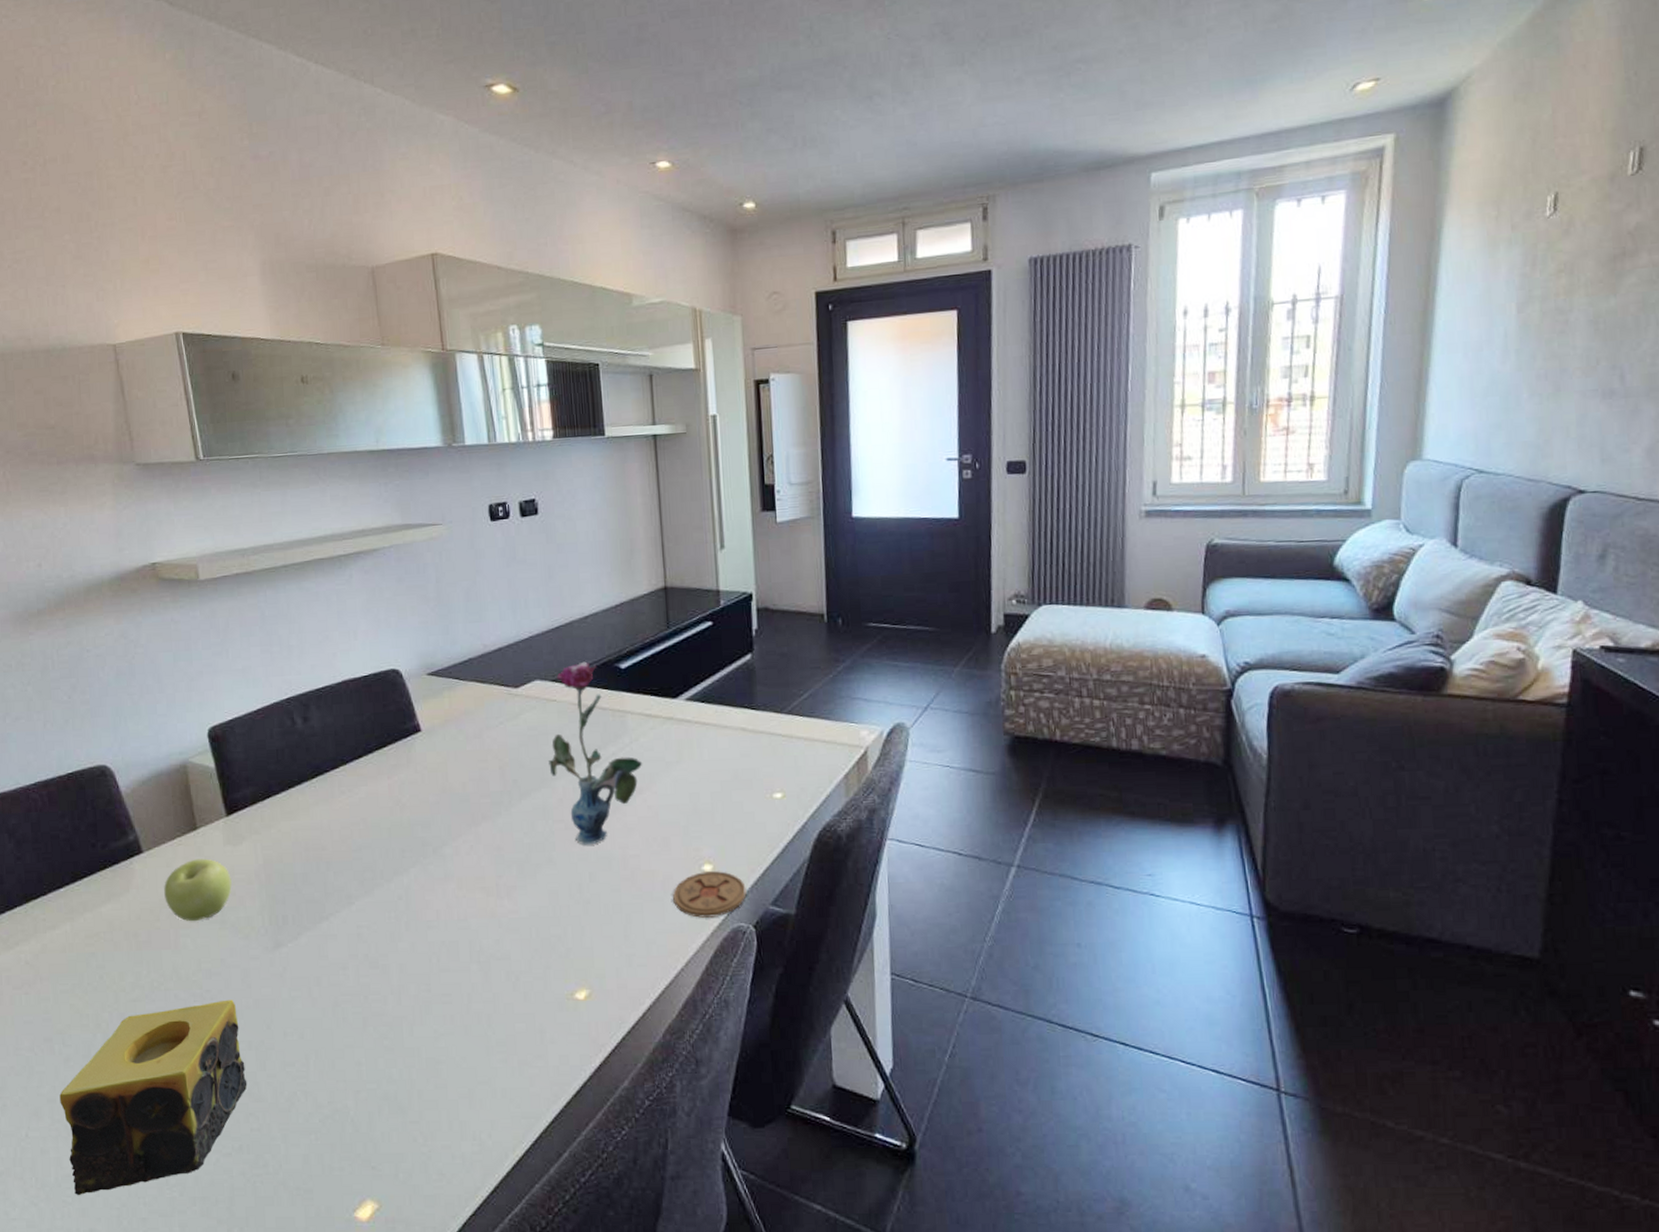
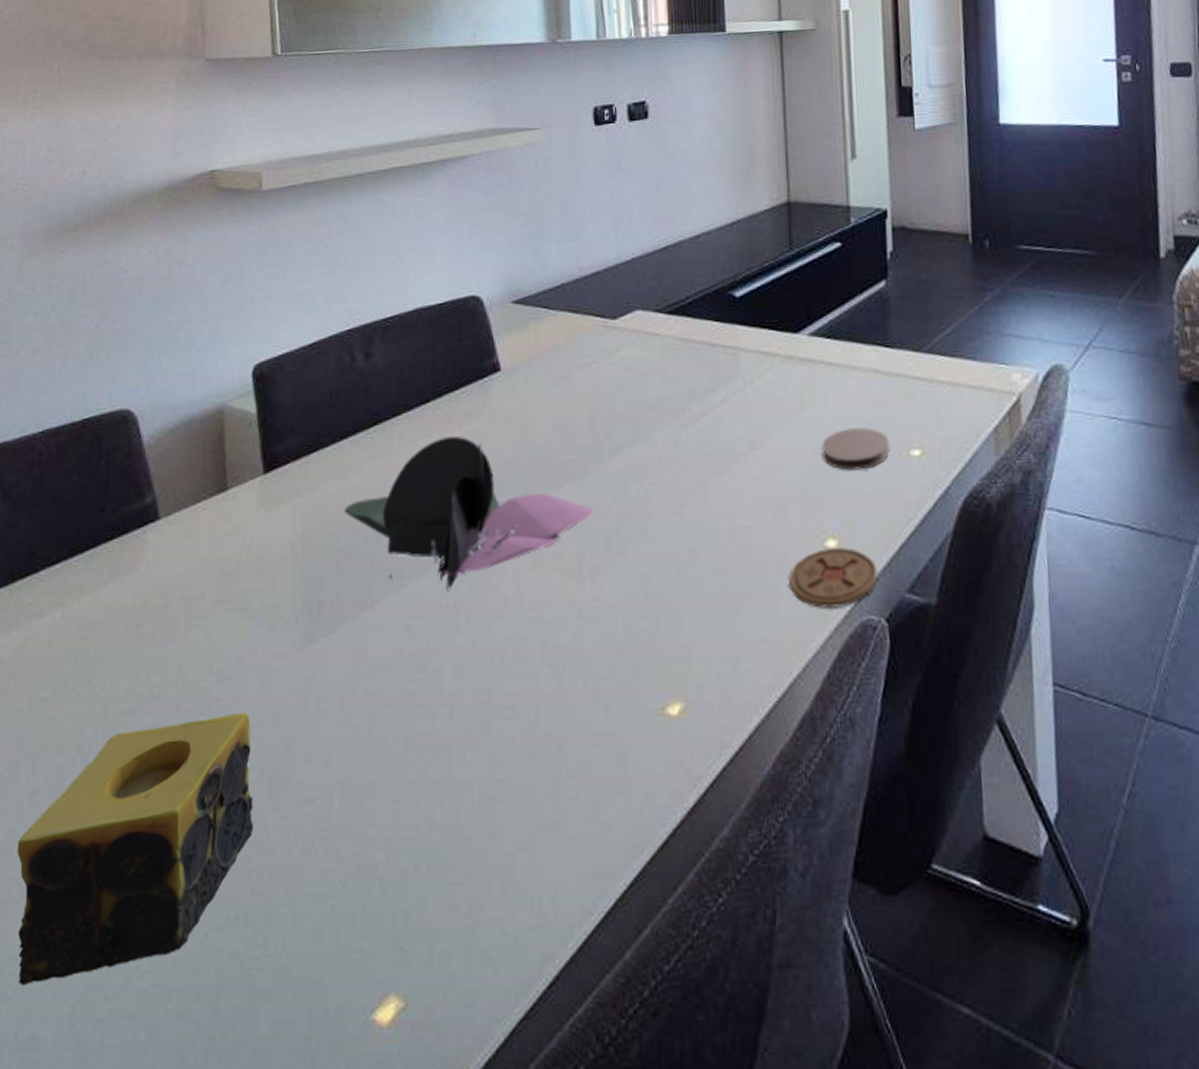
apple: present [164,858,232,921] -> none [179,527,262,608]
decorative bowl: none [297,785,507,907] -> present [344,437,594,592]
vase: present [549,661,643,845] -> none [647,288,758,514]
coaster: none [698,775,756,810] -> present [822,428,890,471]

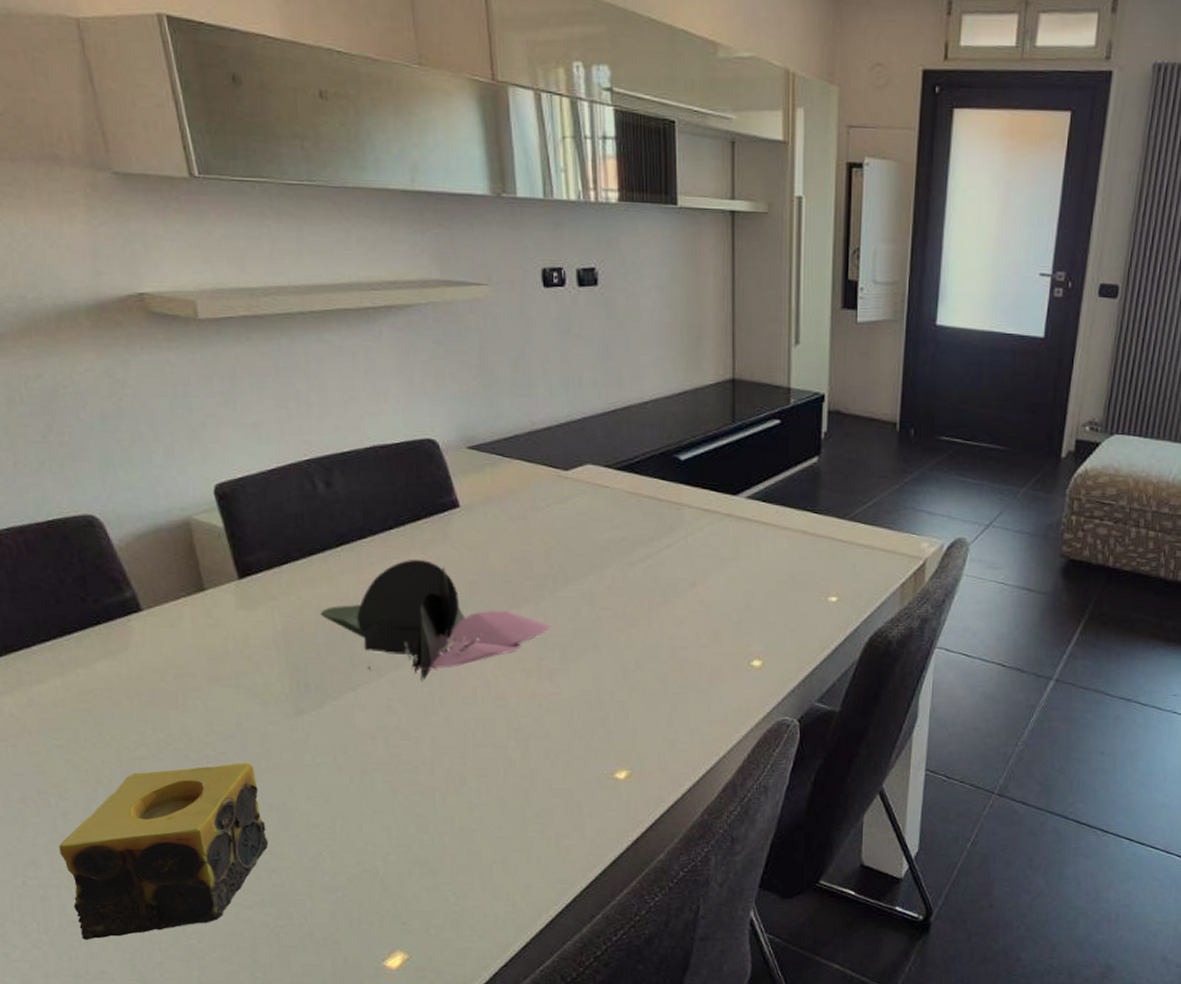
coaster: present [789,548,878,608] -> none [720,667,794,710]
coaster: present [822,428,890,471] -> none [753,576,811,610]

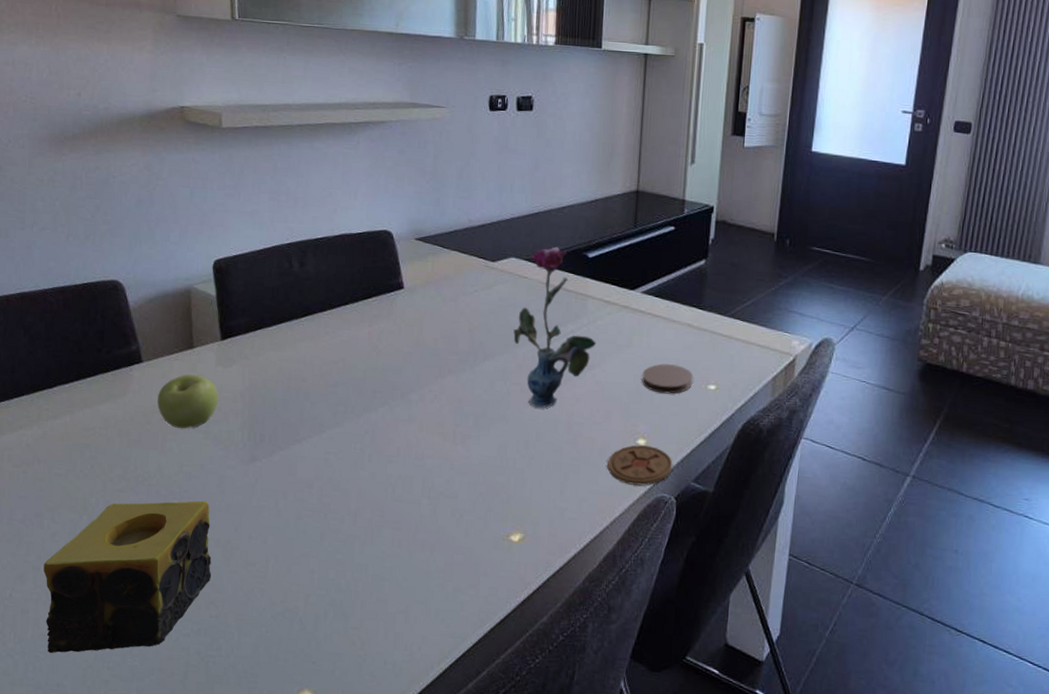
apple: none [168,621,247,683] -> present [157,374,219,429]
decorative bowl: present [320,560,551,682] -> none [281,331,468,439]
vase: none [598,449,698,634] -> present [513,246,597,408]
coaster: none [720,667,794,710] -> present [607,445,673,486]
coaster: none [753,576,811,610] -> present [642,363,693,394]

